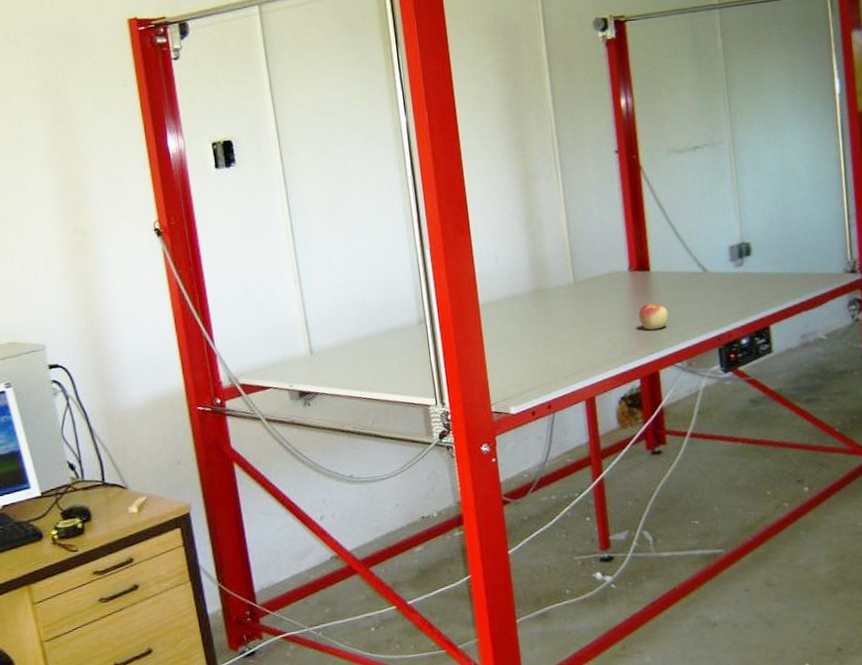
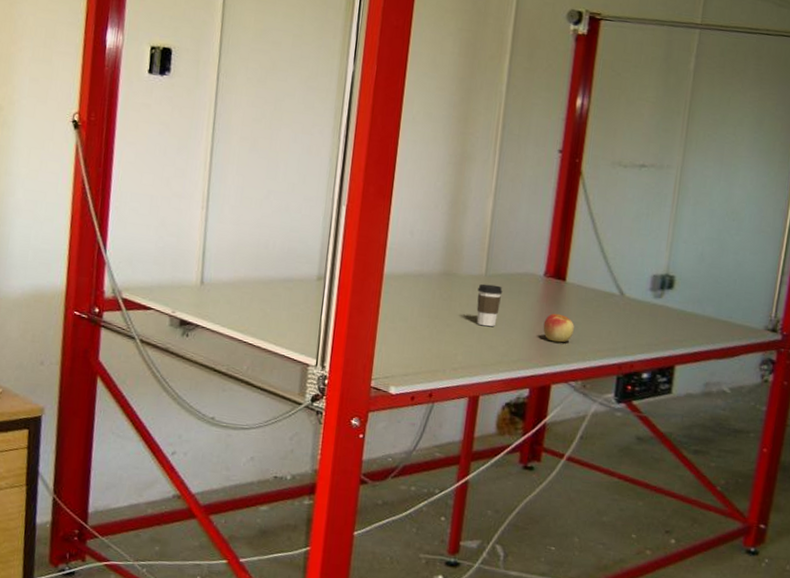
coffee cup: none [570,290,595,331] -> present [476,283,503,327]

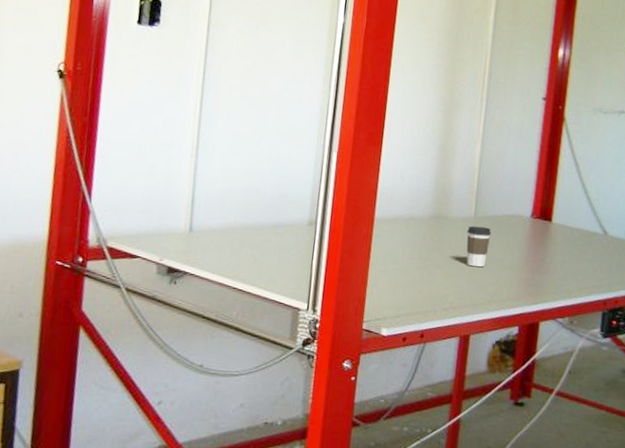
apple: present [543,313,574,343] -> none [531,252,561,281]

